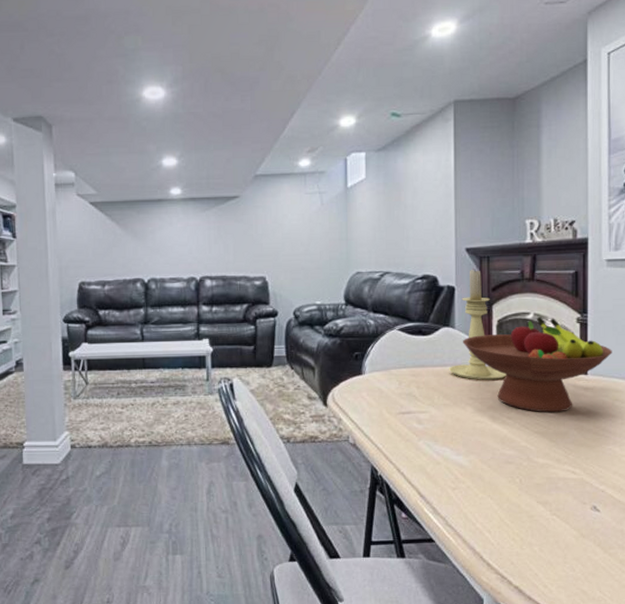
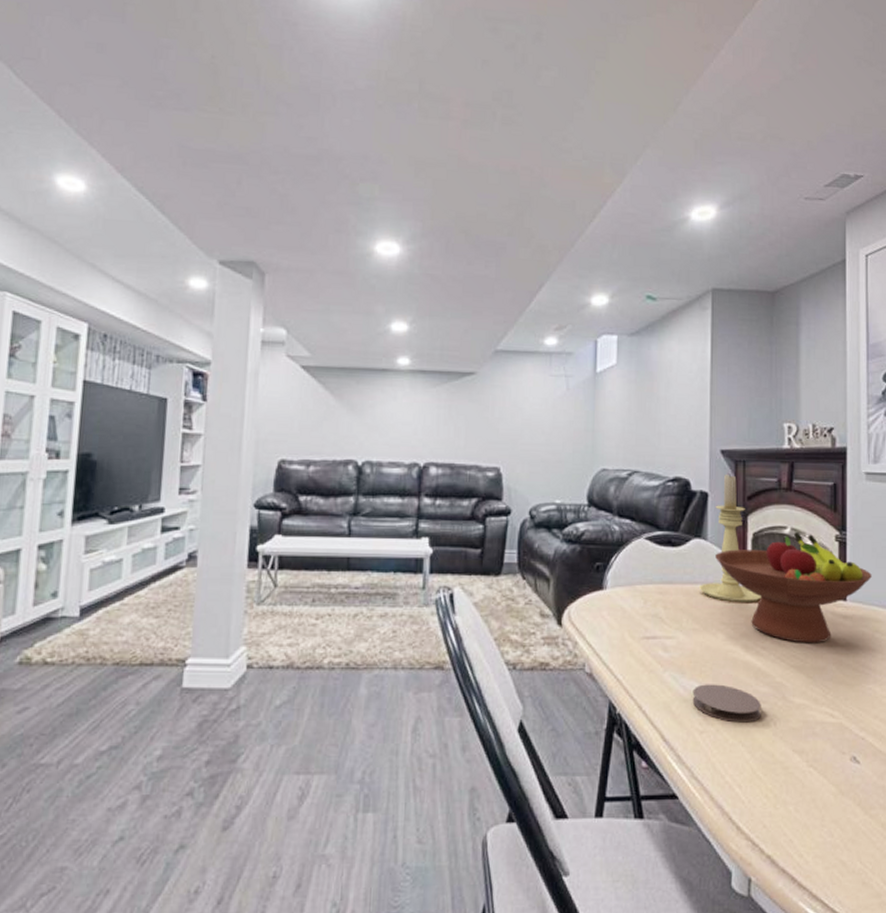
coaster: none [445,449,508,481] -> present [692,684,761,723]

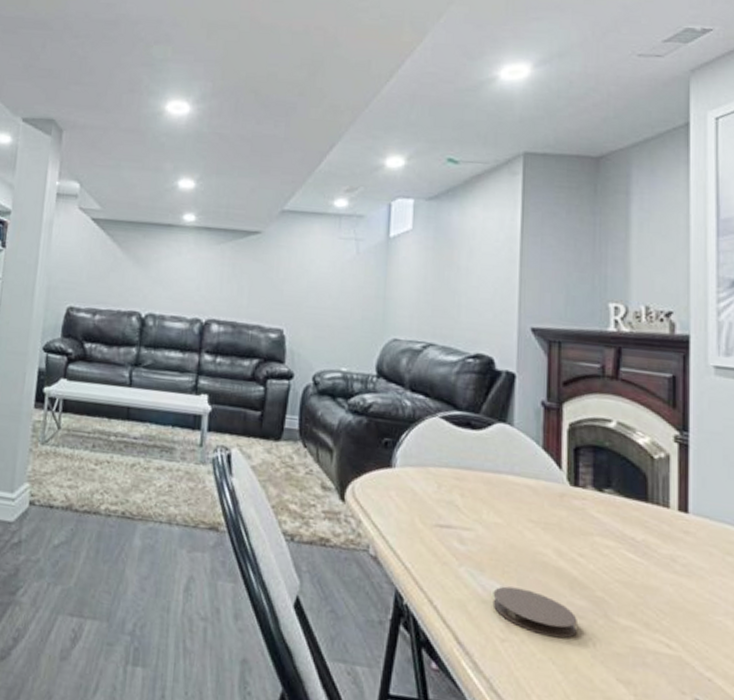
candle holder: present [698,473,761,602] -> none [502,354,579,502]
fruit bowl: present [714,532,872,644] -> none [522,427,722,559]

